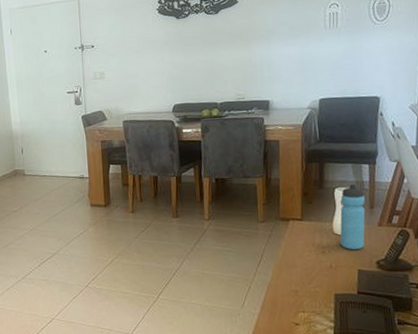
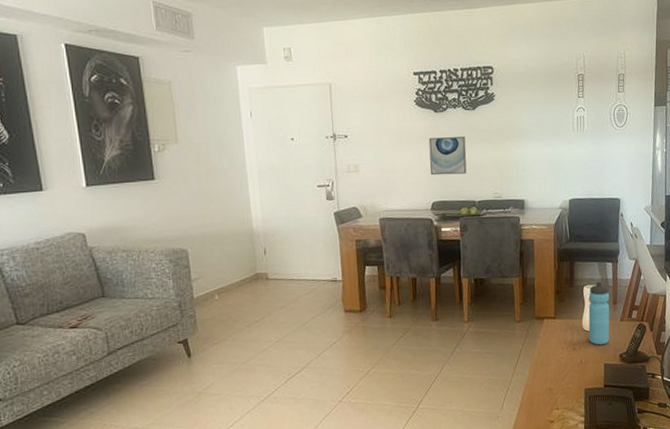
wall art: none [170,40,209,80] -> present [428,137,467,176]

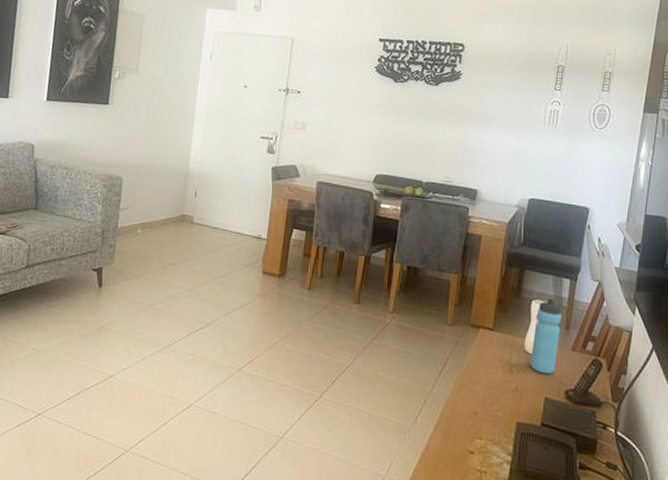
wall art: present [428,137,467,176] -> none [379,107,423,151]

